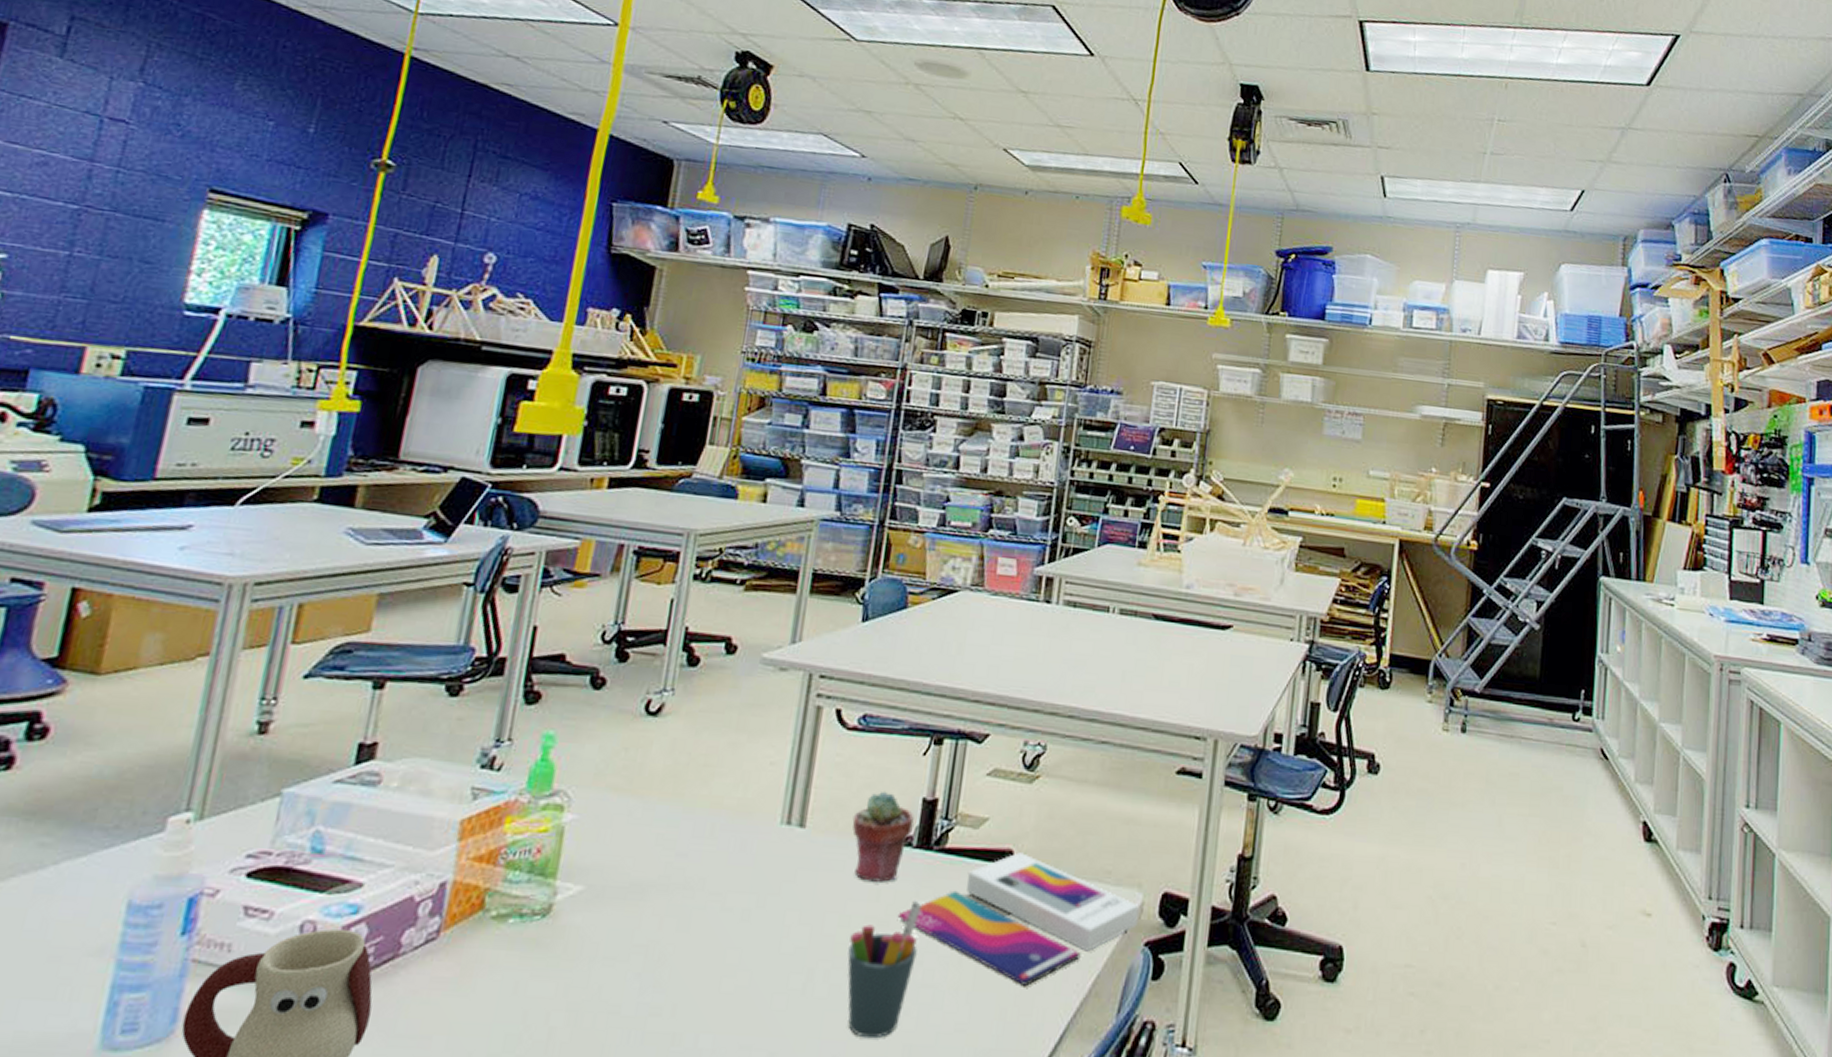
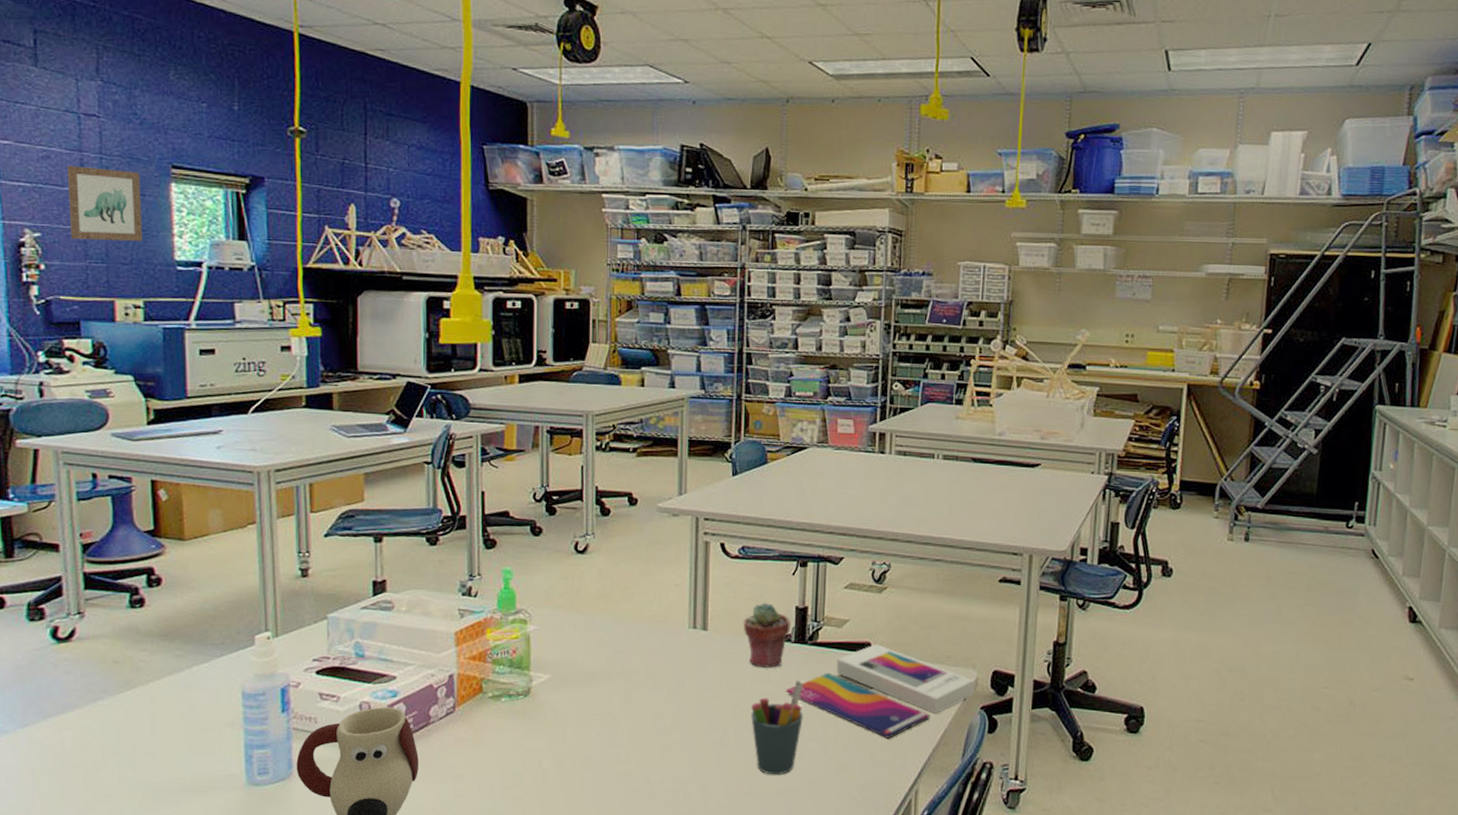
wall art: none [48,176,166,277] -> present [67,165,143,242]

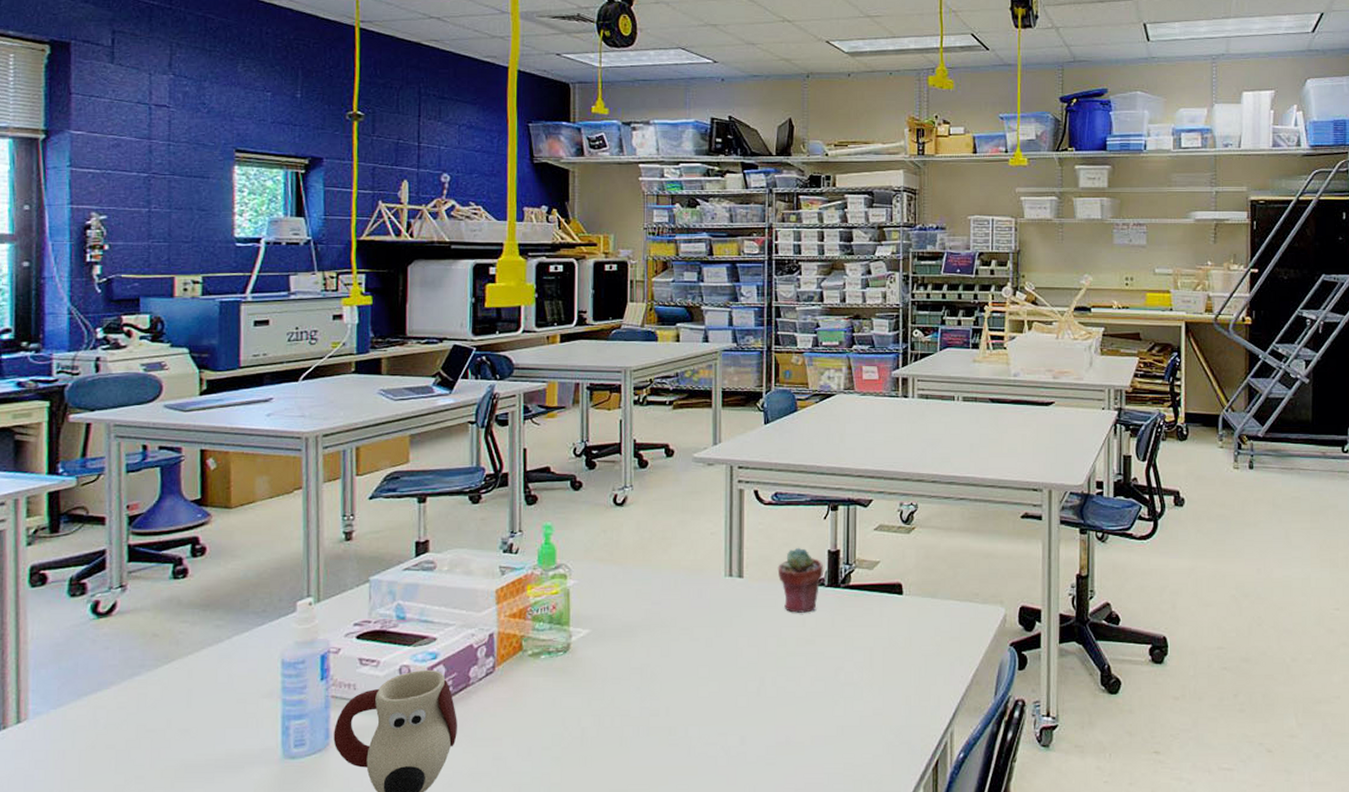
wall art: present [67,165,143,242] -> none [135,152,205,221]
pen holder: present [750,680,803,775] -> none [786,624,838,723]
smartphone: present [785,644,976,738] -> none [820,585,1004,680]

